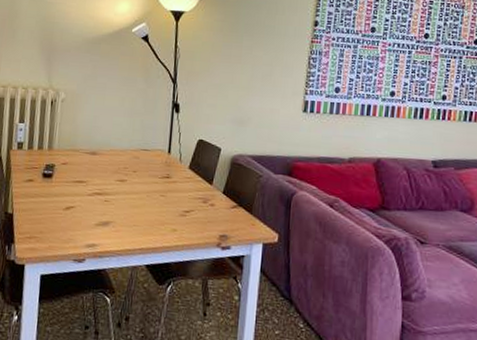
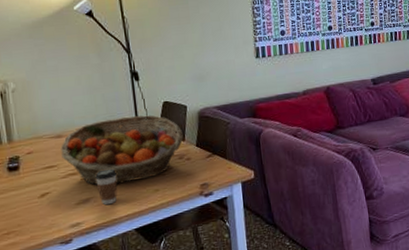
fruit basket: none [92,146,212,216] -> present [61,115,184,185]
coffee cup: none [118,196,140,234] -> present [95,168,118,206]

